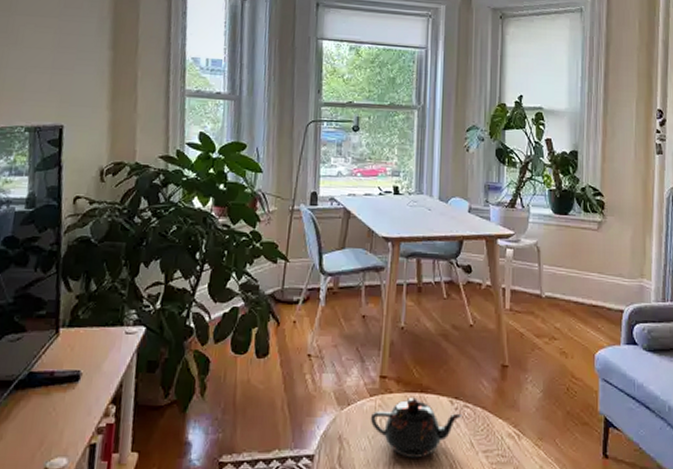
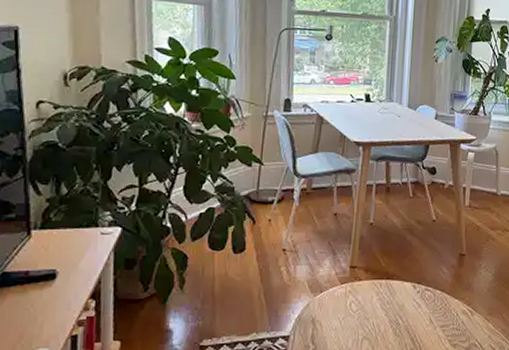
teapot: present [370,397,462,459] -> none [340,284,423,335]

